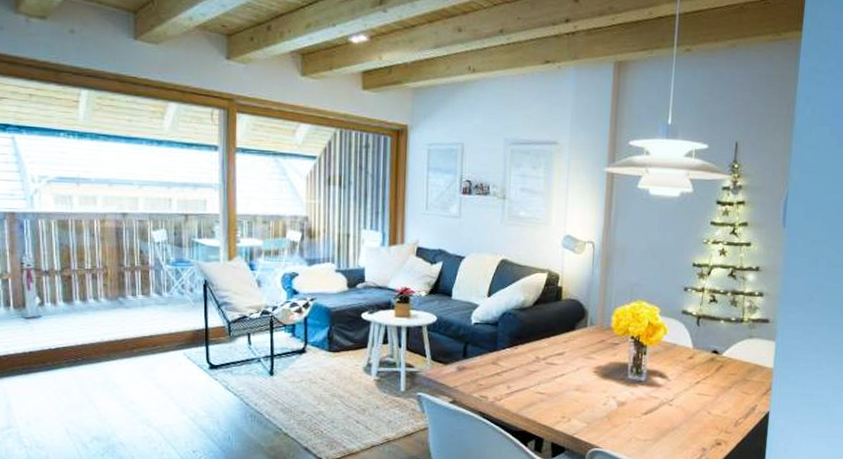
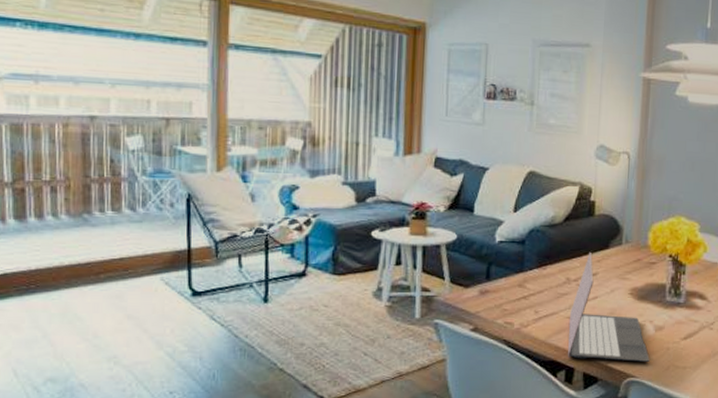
laptop: none [537,334,613,434] -> present [568,253,650,362]

